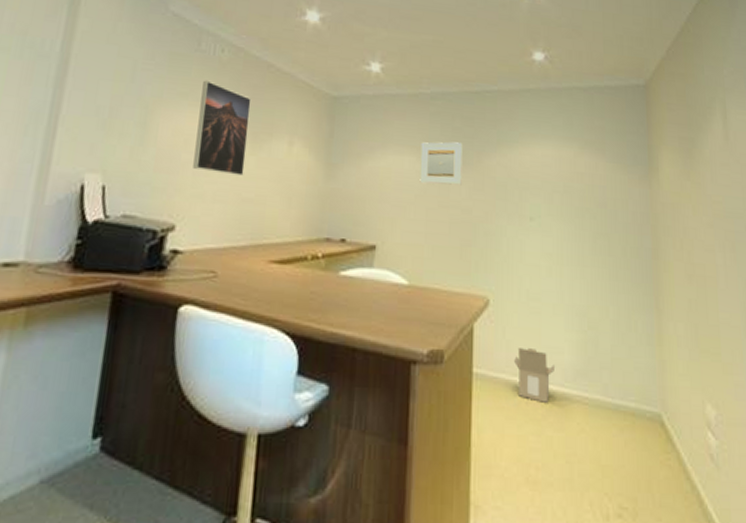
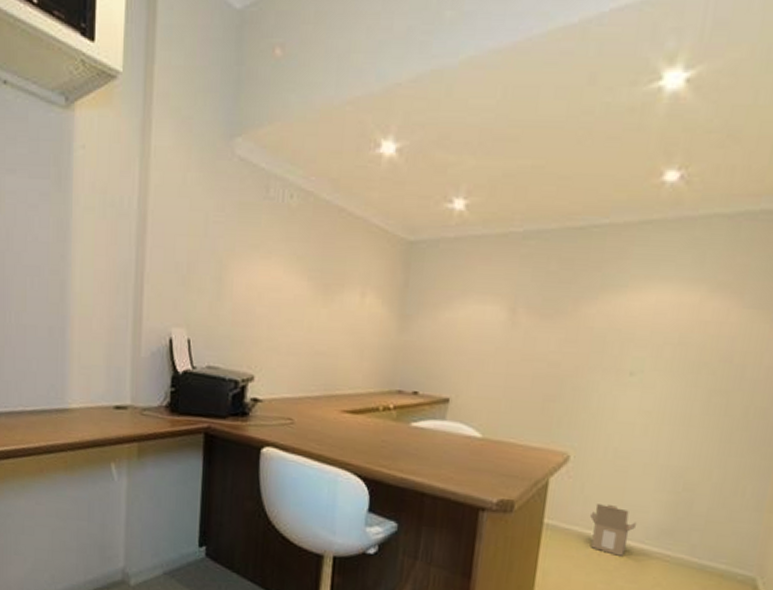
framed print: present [193,80,252,176] -> none [267,230,322,329]
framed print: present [419,142,463,186] -> none [502,288,557,337]

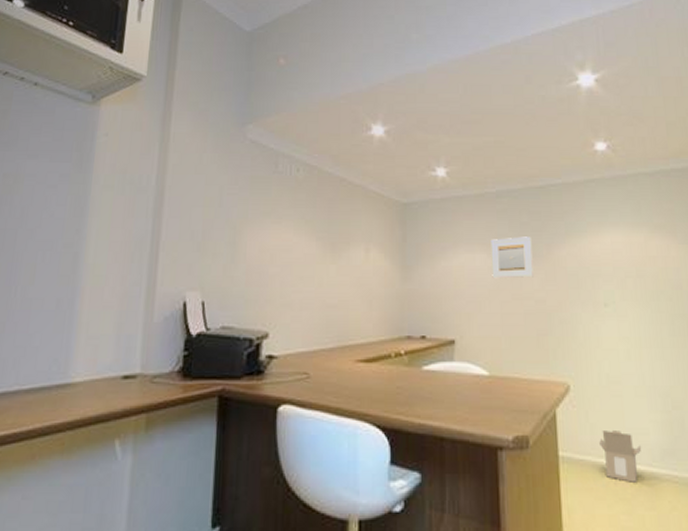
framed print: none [502,288,557,337] -> present [491,236,533,279]

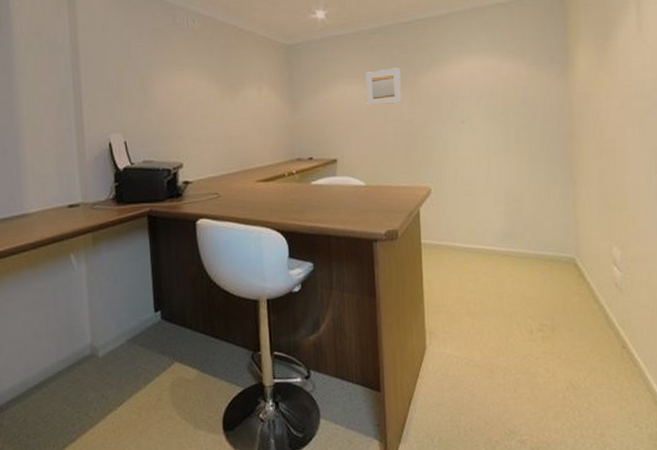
cardboard box: present [599,431,641,483] -> none [454,221,486,259]

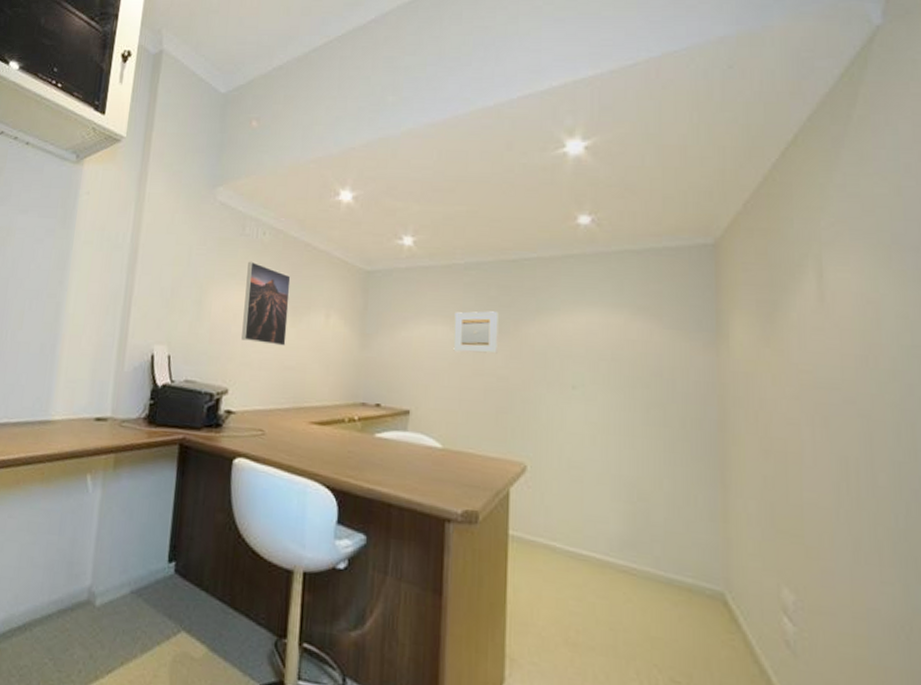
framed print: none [183,48,227,121] -> present [242,261,291,346]

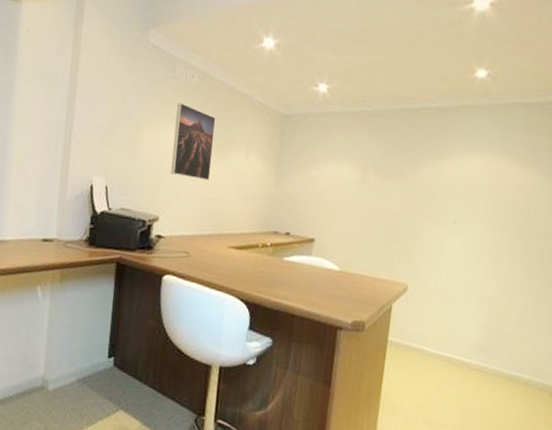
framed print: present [453,311,499,354] -> none [355,154,397,192]

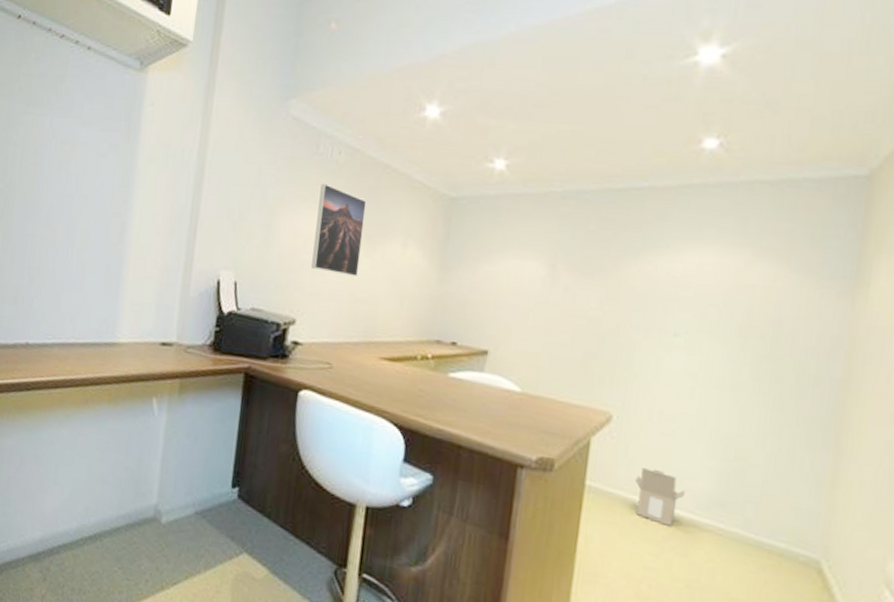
cardboard box: none [424,325,460,368] -> present [635,468,685,527]

